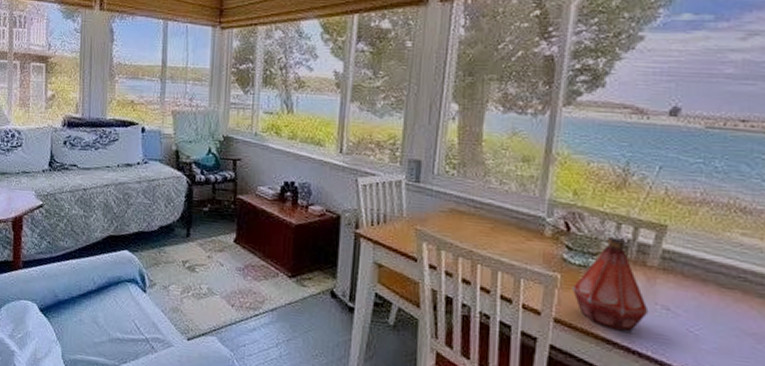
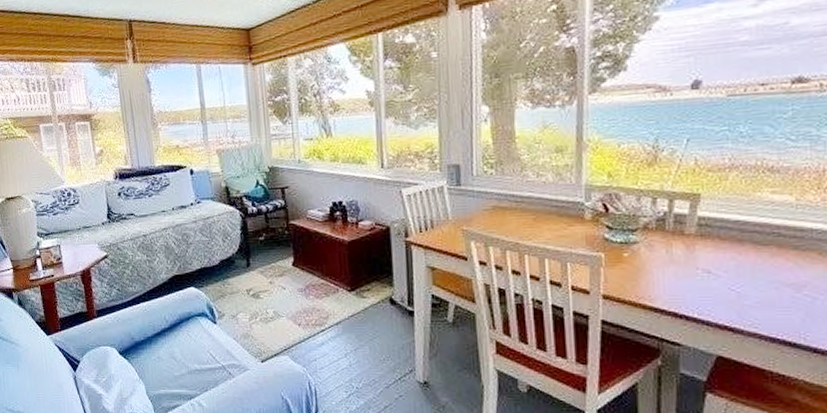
bottle: present [572,237,649,331] -> none [617,212,691,299]

